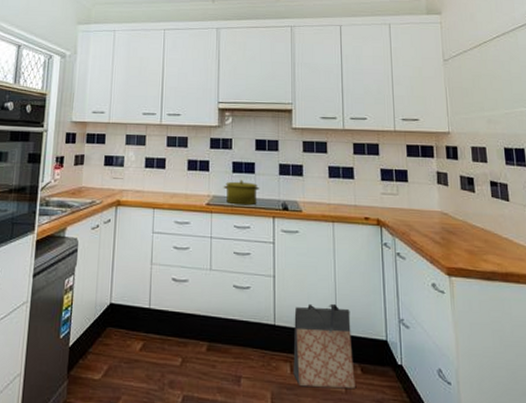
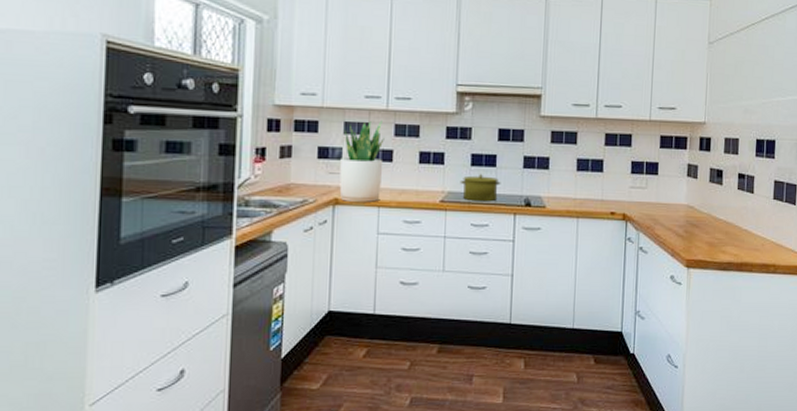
planter: none [121,133,159,204] -> present [339,120,385,202]
bag: present [293,303,355,388] -> none [527,299,588,381]

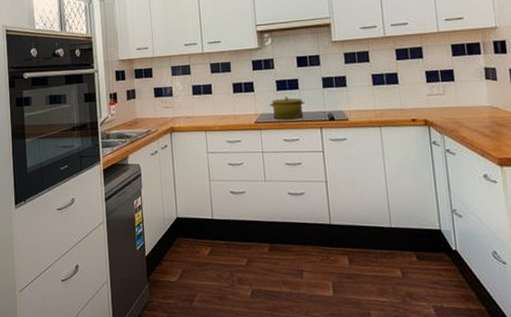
planter: present [339,120,385,202] -> none [171,62,206,129]

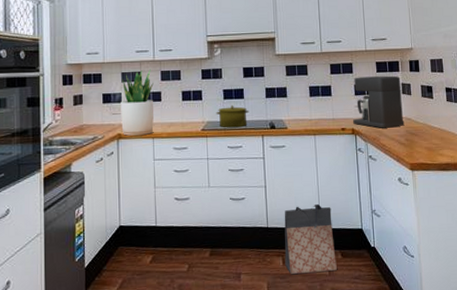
planter: none [171,62,206,129] -> present [121,69,154,136]
bag: none [348,200,412,276] -> present [284,203,337,275]
coffee maker: none [424,59,490,119] -> present [352,75,405,128]

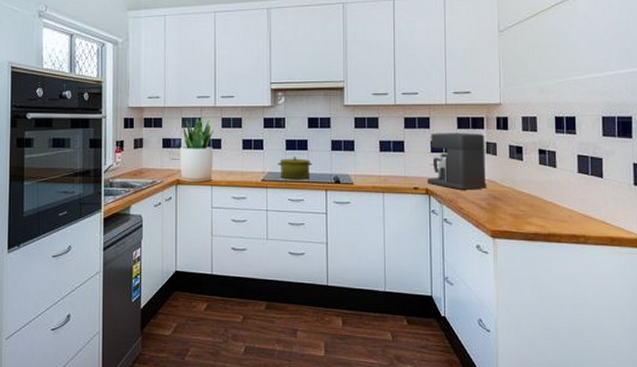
bag: present [284,203,337,275] -> none [345,265,401,338]

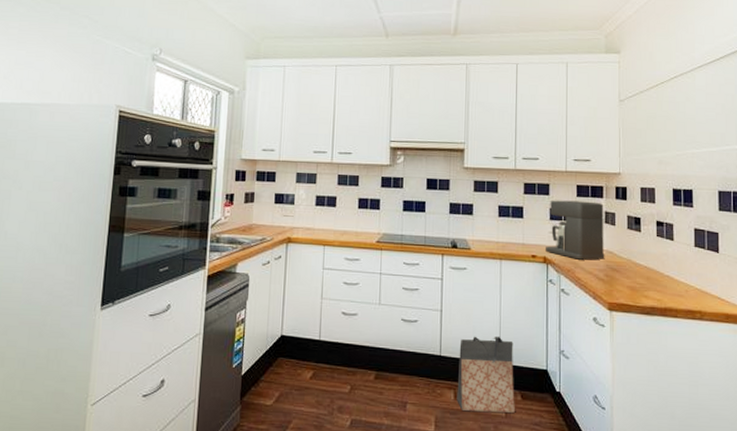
planter: present [180,115,214,182] -> none [292,171,329,241]
cooking pot: present [277,156,313,180] -> none [393,217,430,243]
bag: none [345,265,401,338] -> present [457,336,515,413]

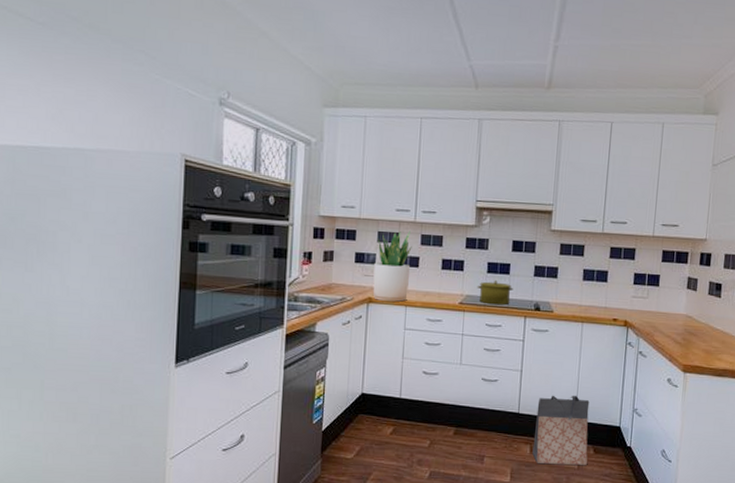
planter: none [292,171,329,241] -> present [373,231,412,302]
cooking pot: none [393,217,430,243] -> present [477,279,514,306]
coffee maker: present [544,200,605,260] -> none [626,264,688,324]

